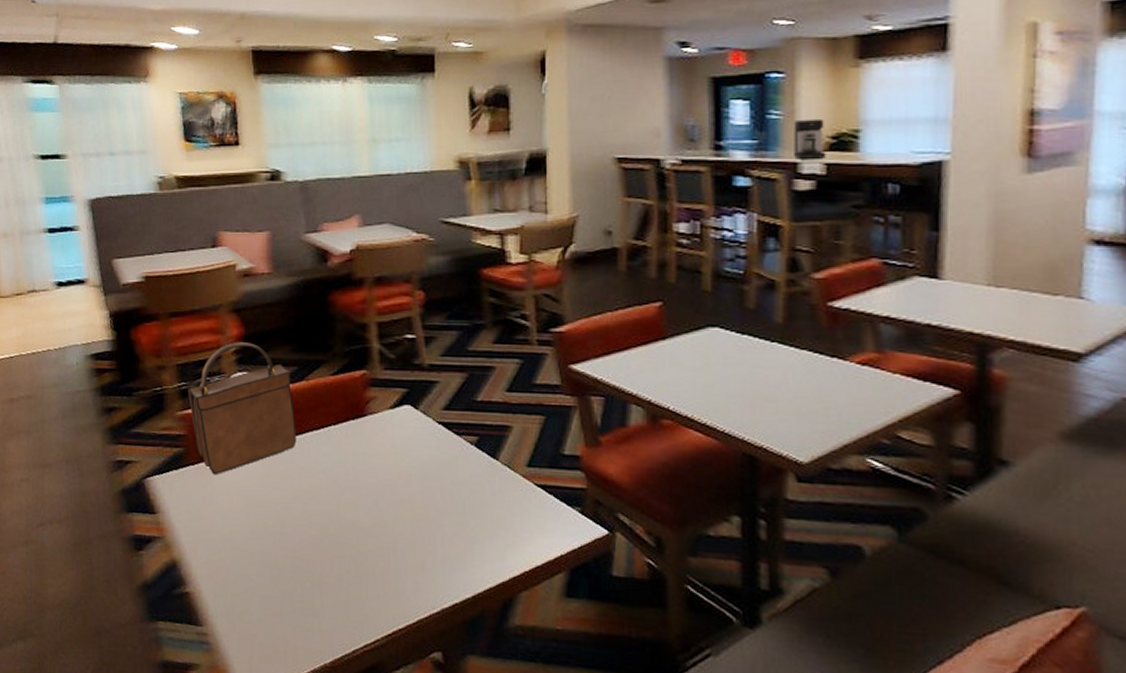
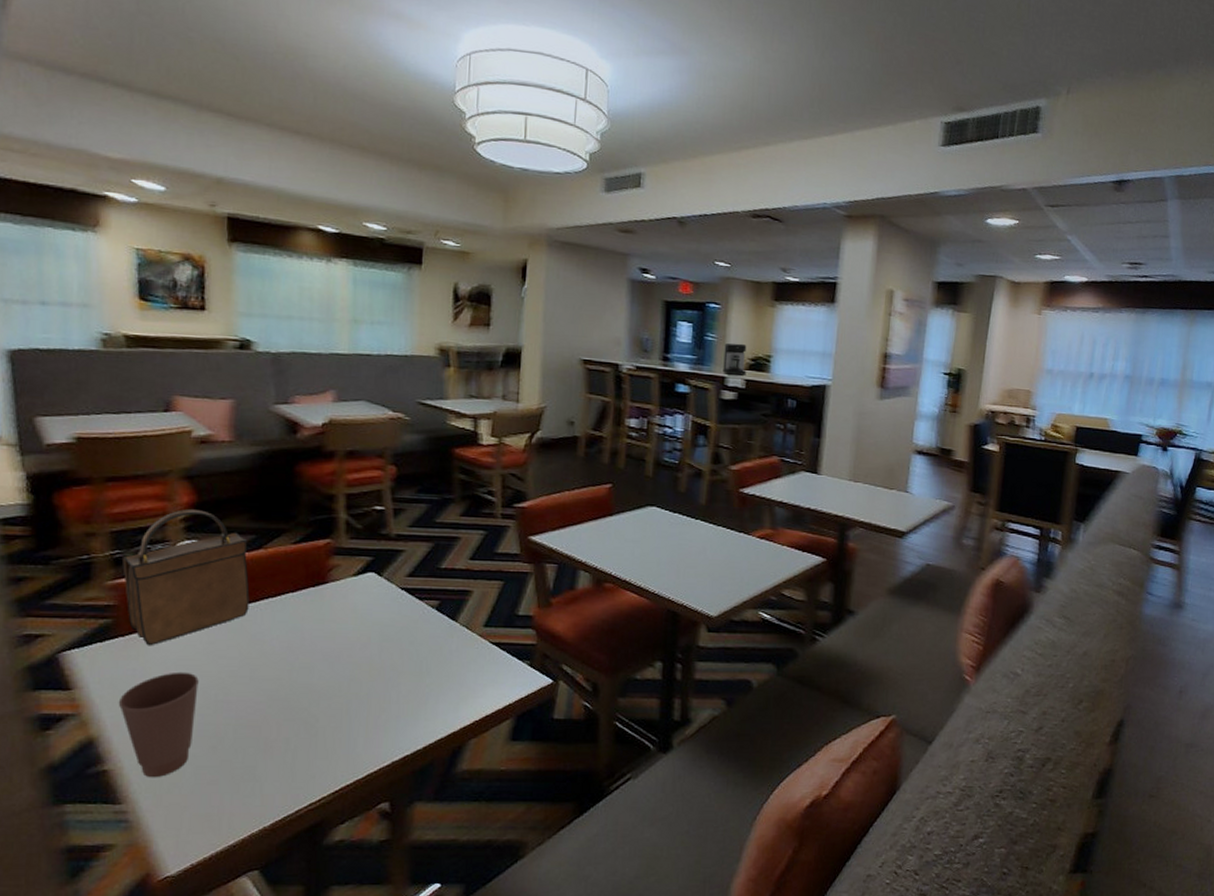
cup: none [193,501,258,604] -> present [118,671,199,778]

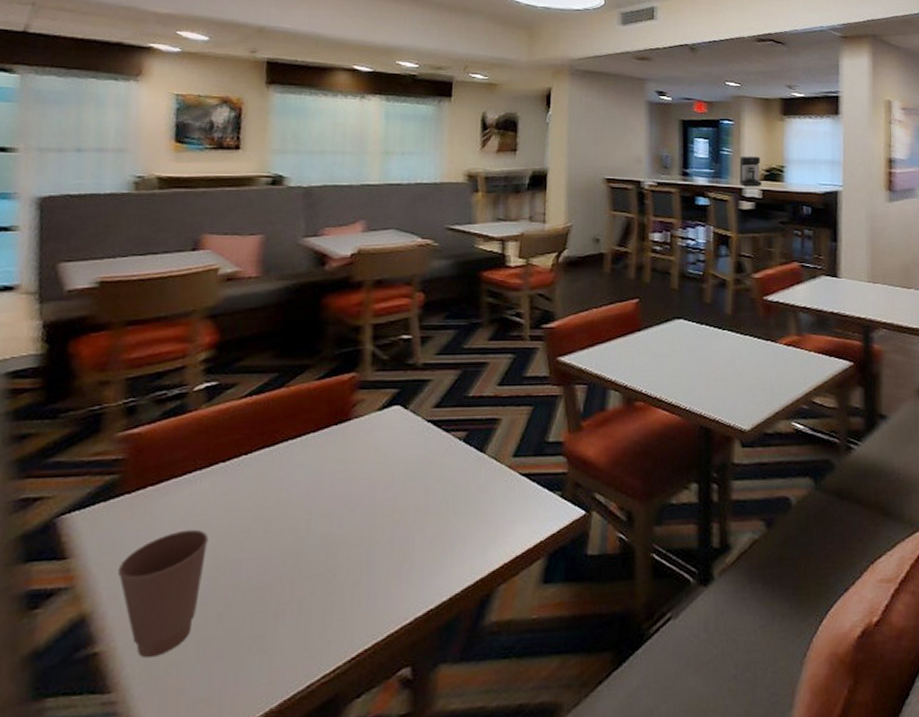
handbag: present [123,509,250,646] -> none [136,350,270,503]

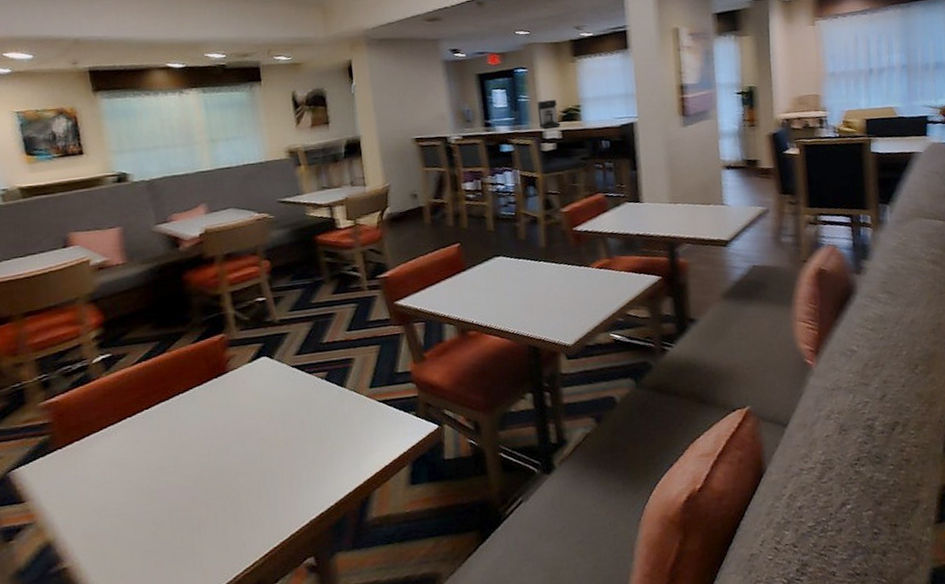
cup: present [117,529,209,658] -> none [66,470,135,569]

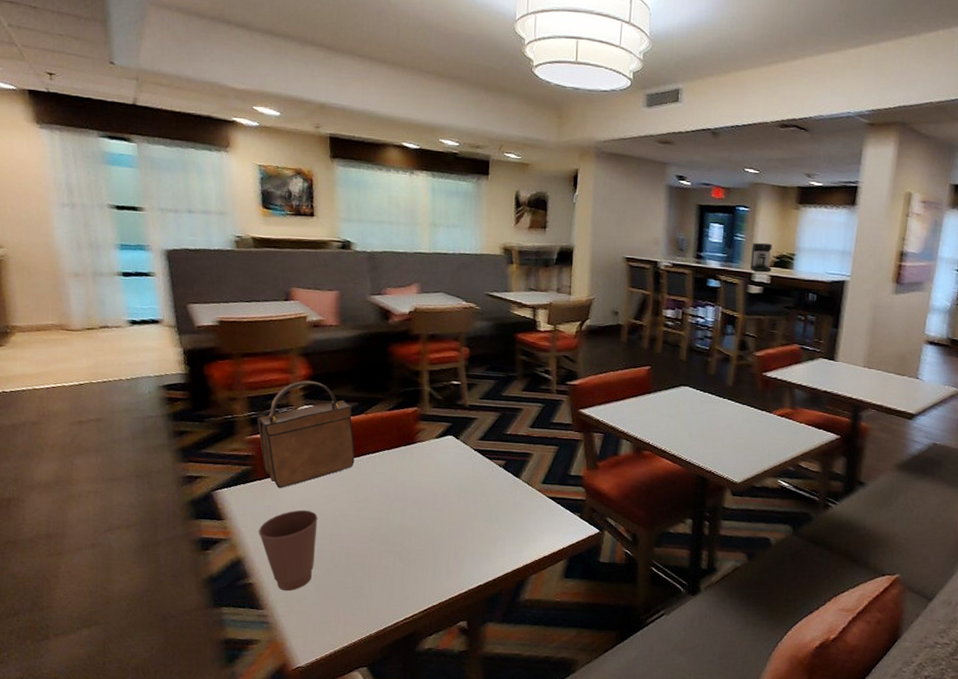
handbag: none [49,327,164,454] -> present [258,380,355,489]
cup: none [66,470,135,569] -> present [258,509,318,591]

